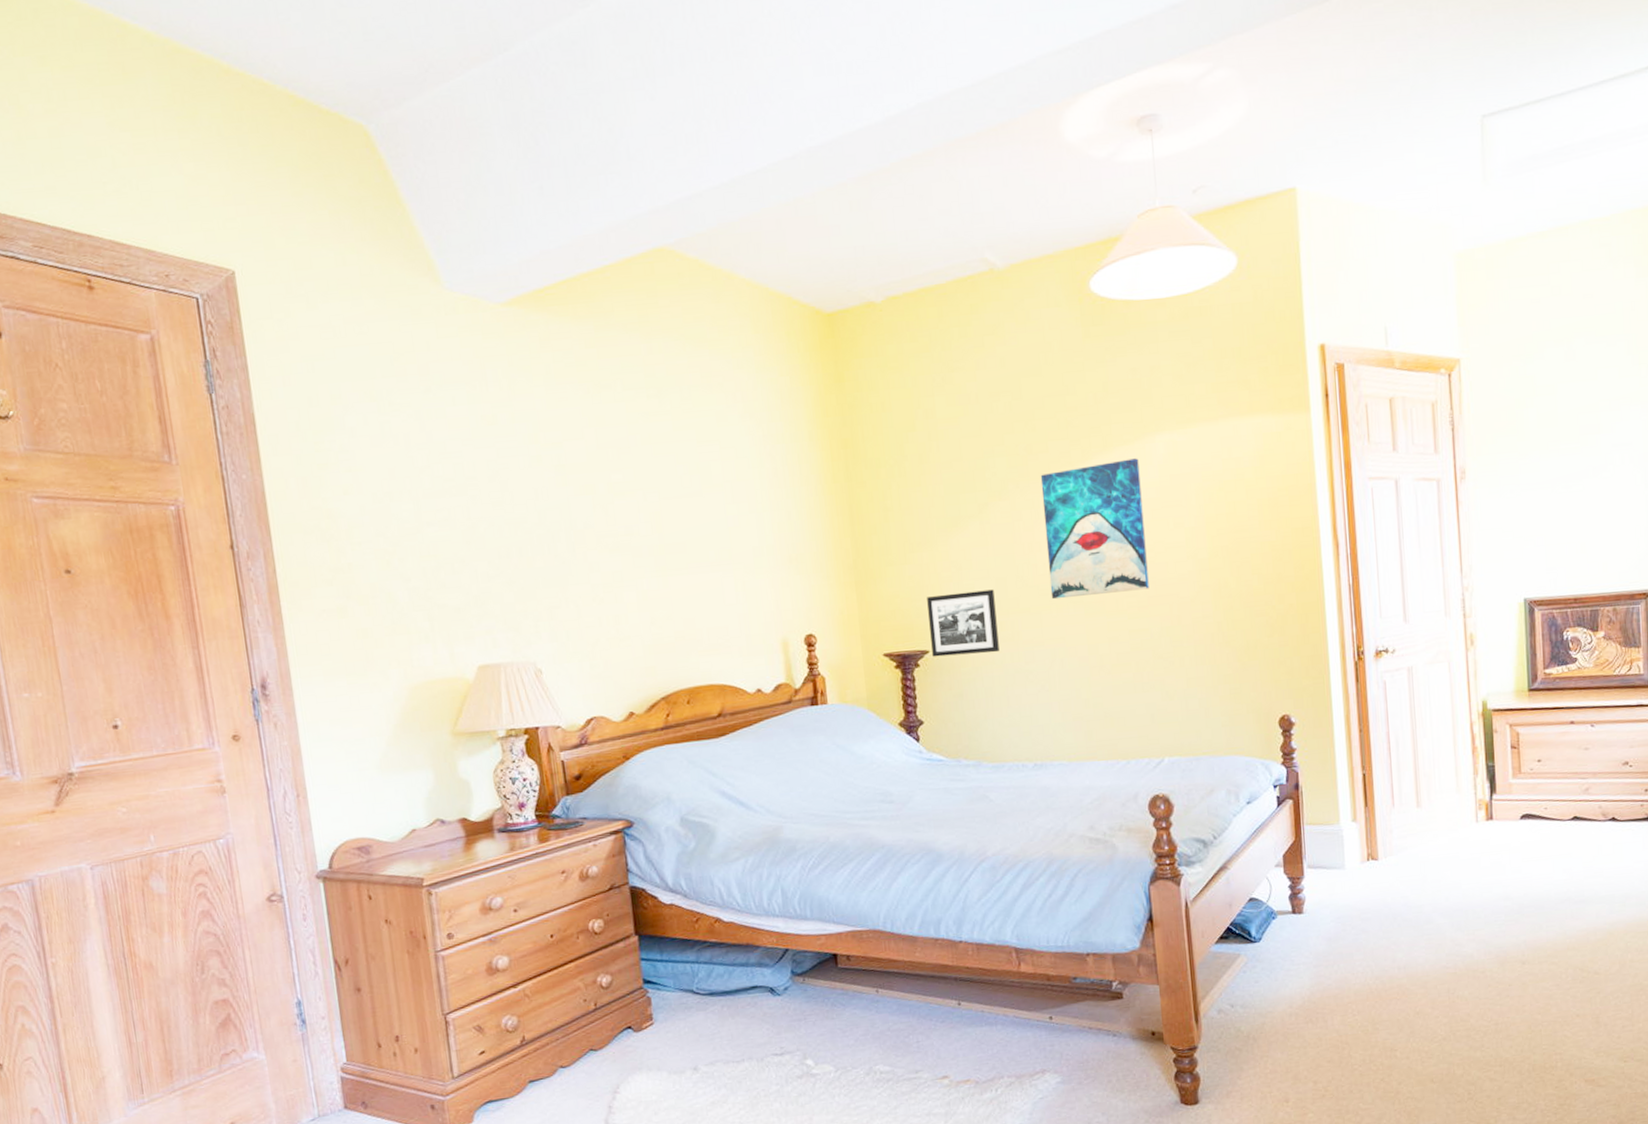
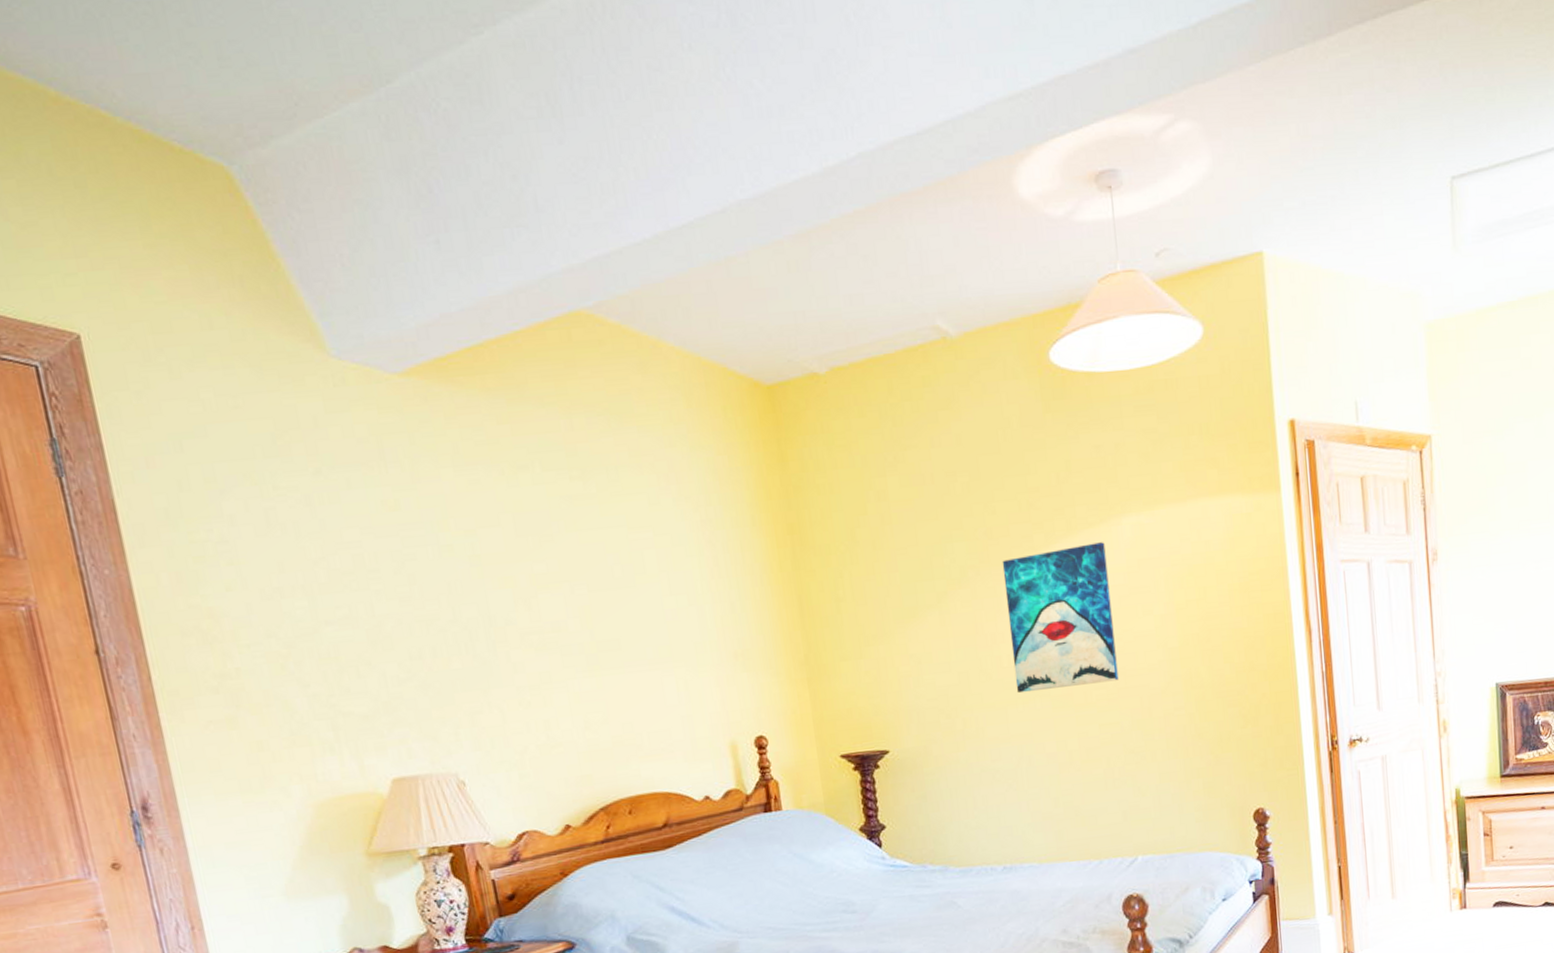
picture frame: present [927,589,999,657] -> none [885,684,964,758]

